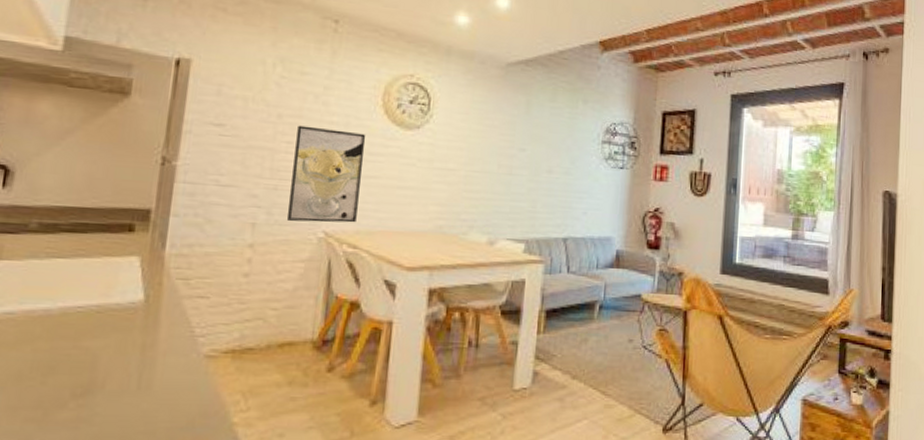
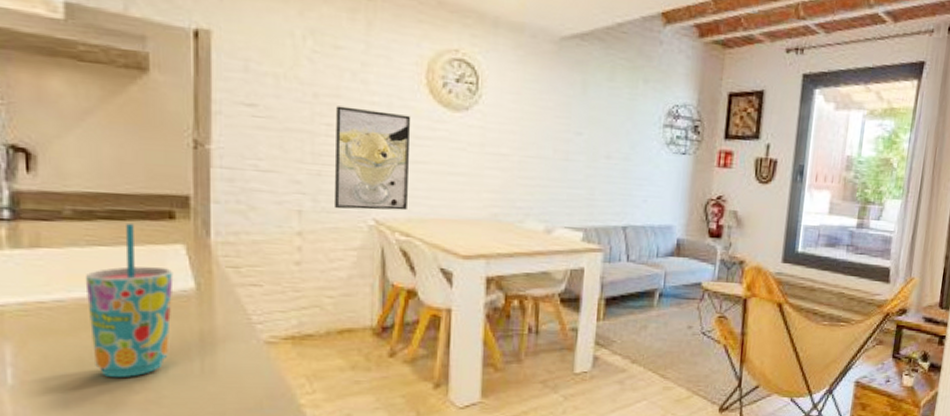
cup: none [33,235,125,394] -> present [85,223,174,378]

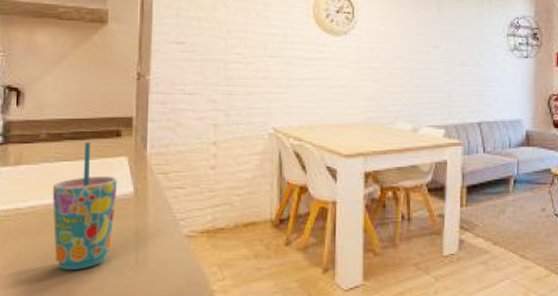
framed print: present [333,106,411,211] -> none [241,39,302,121]

